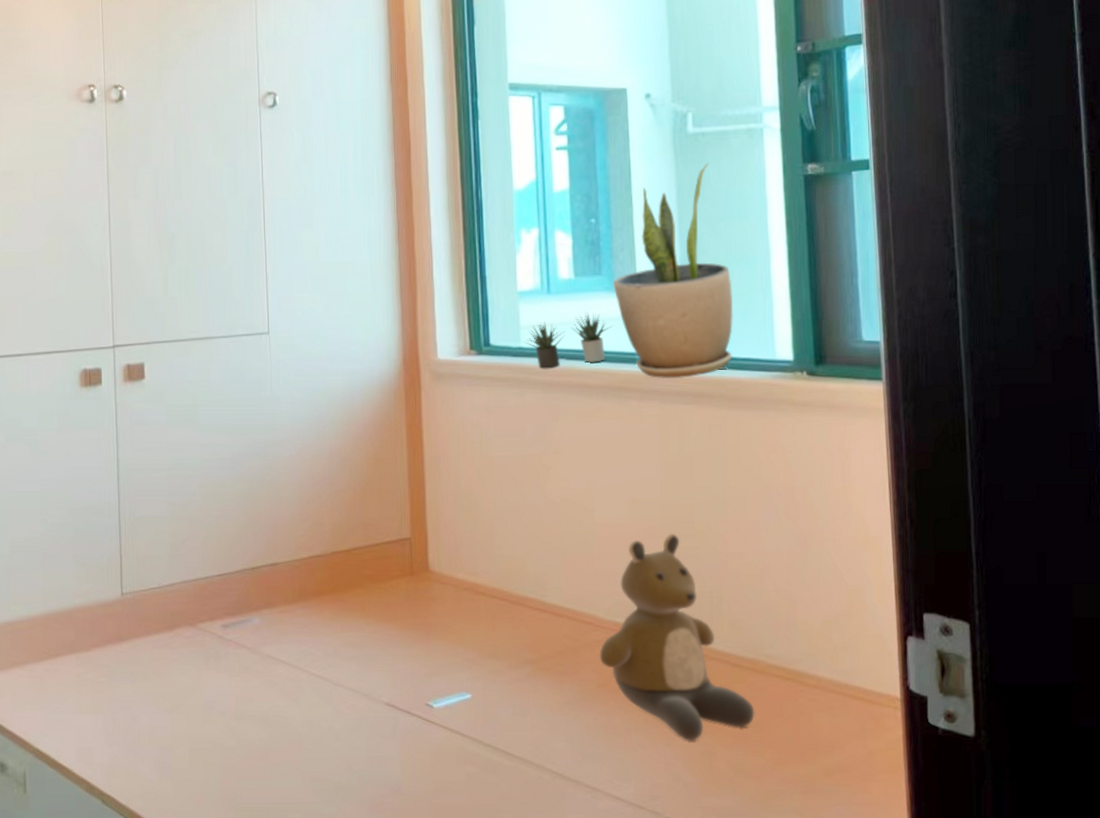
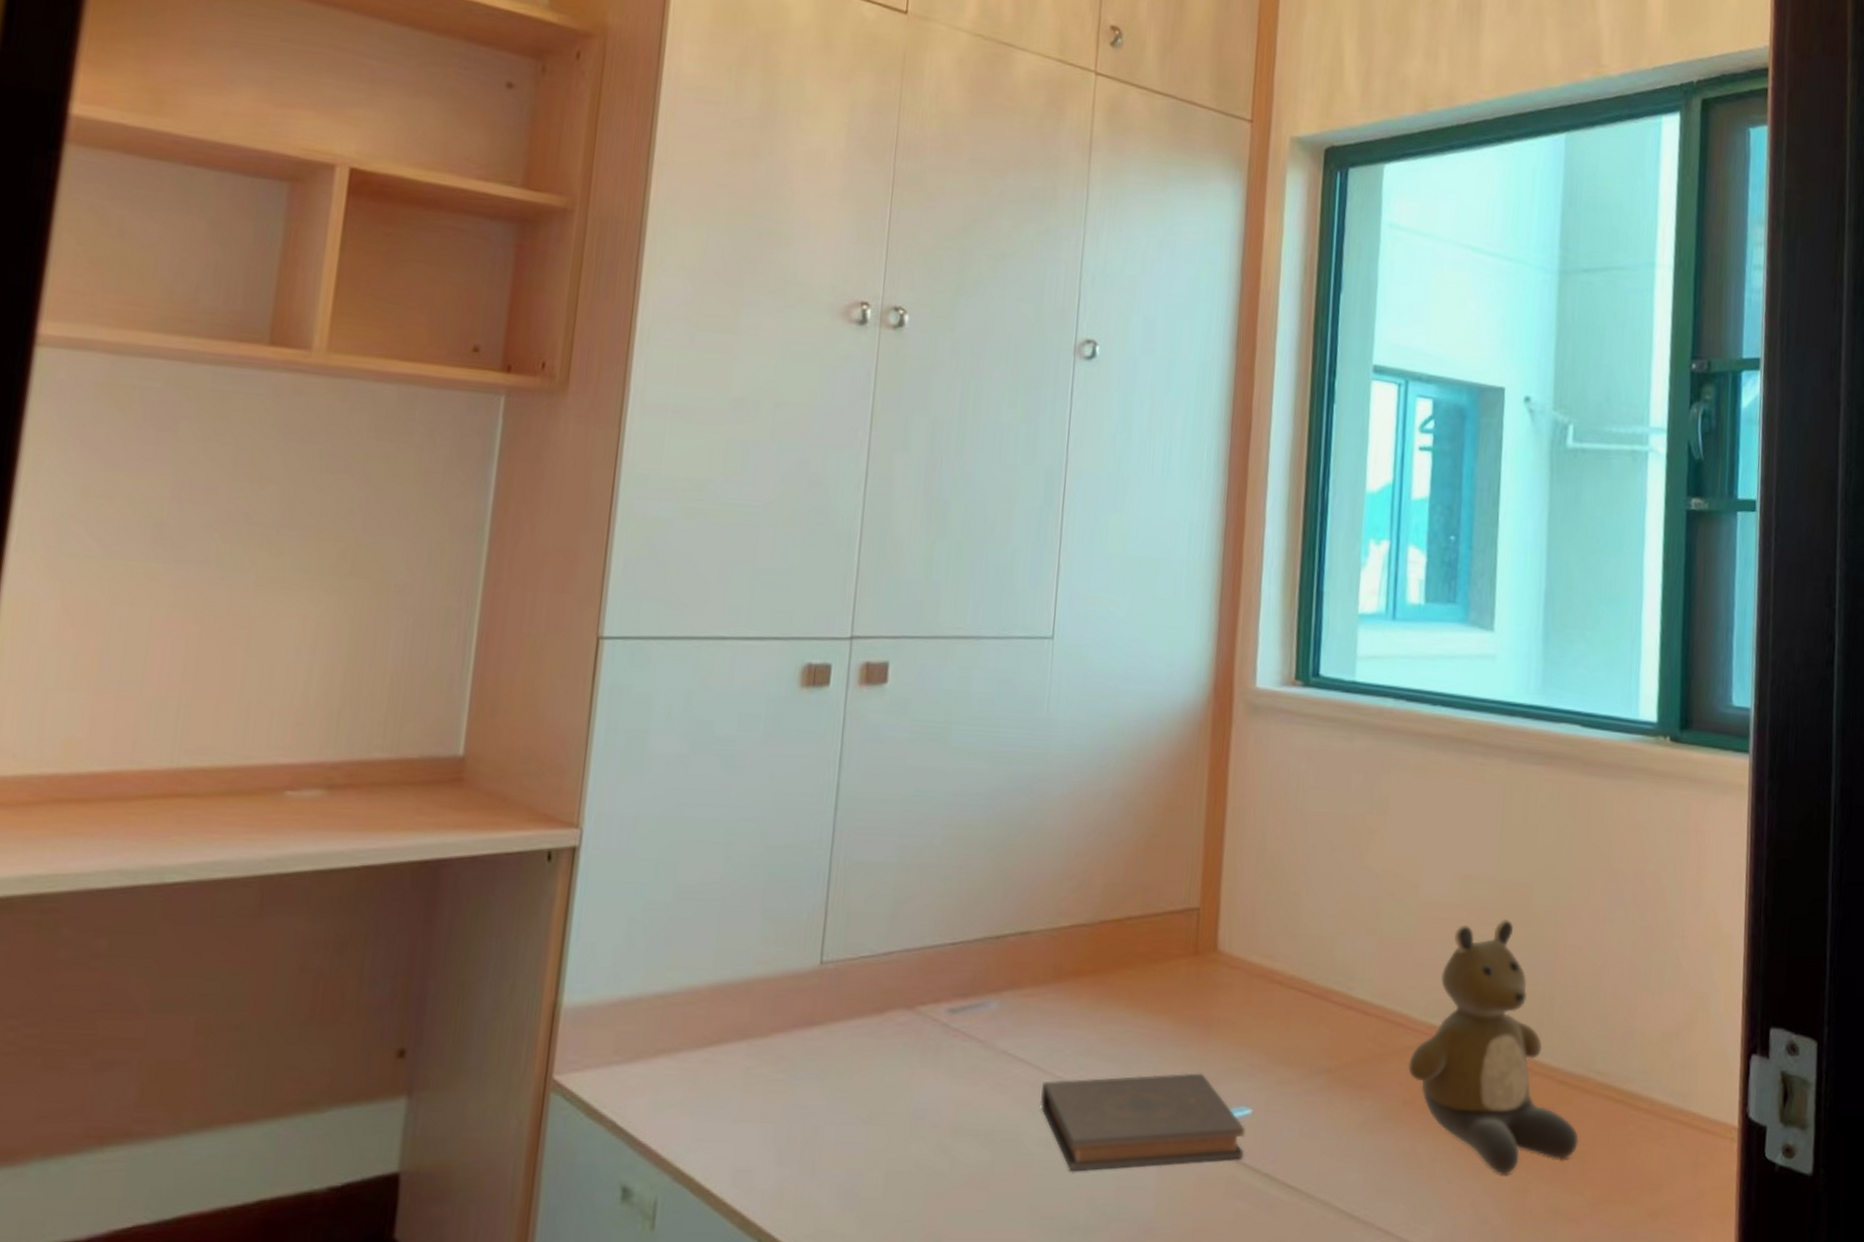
book: none [301,667,468,746] -> present [1040,1073,1245,1172]
succulent plant: present [522,312,613,370] -> none [1357,646,1463,711]
potted plant: present [613,162,734,379] -> none [1467,483,1599,735]

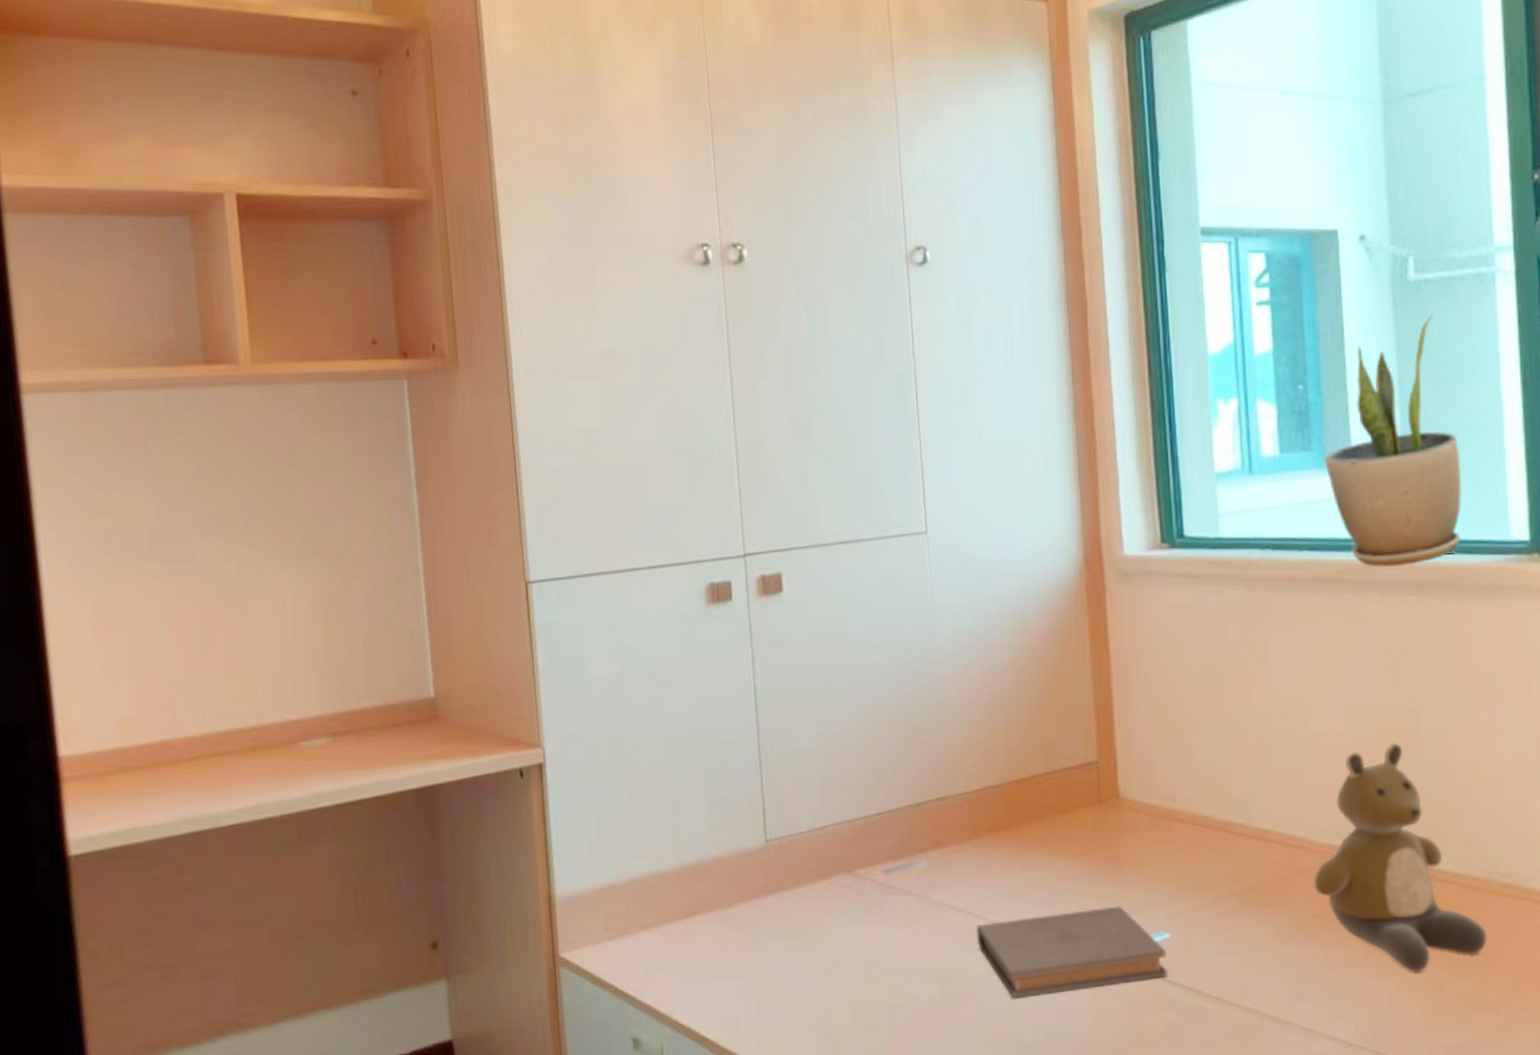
potted plant: none [1467,483,1599,735] -> present [1325,314,1462,568]

